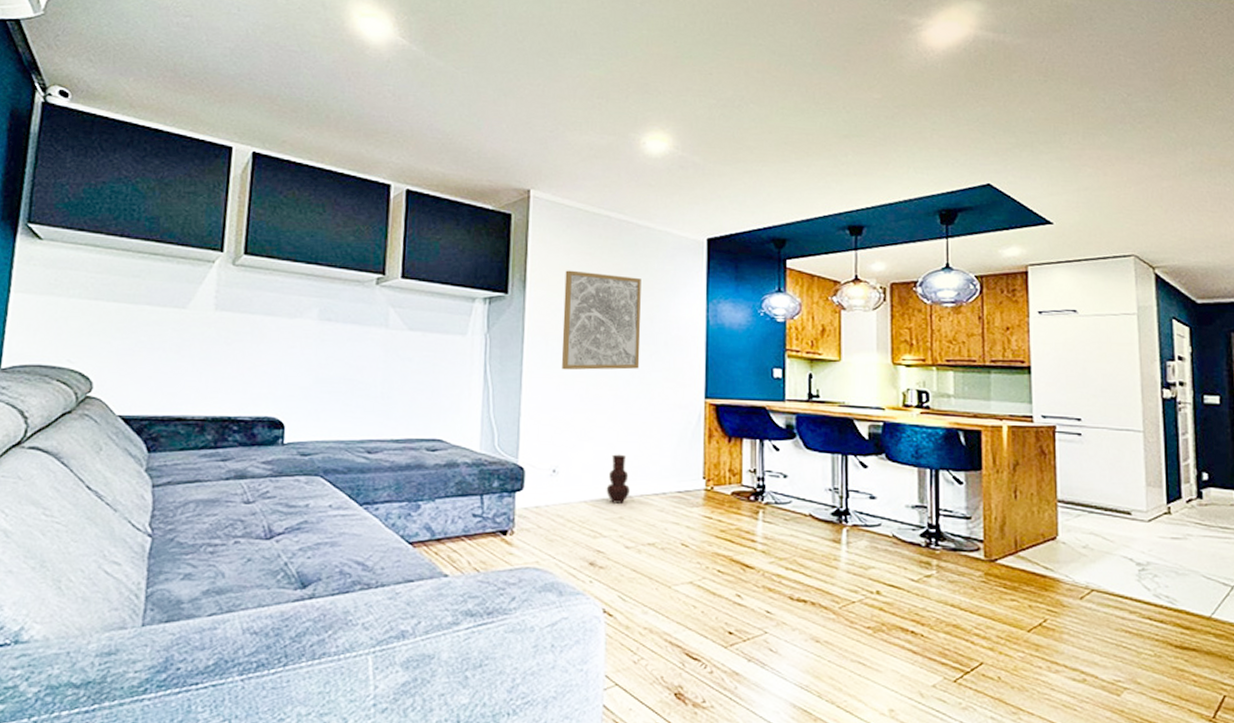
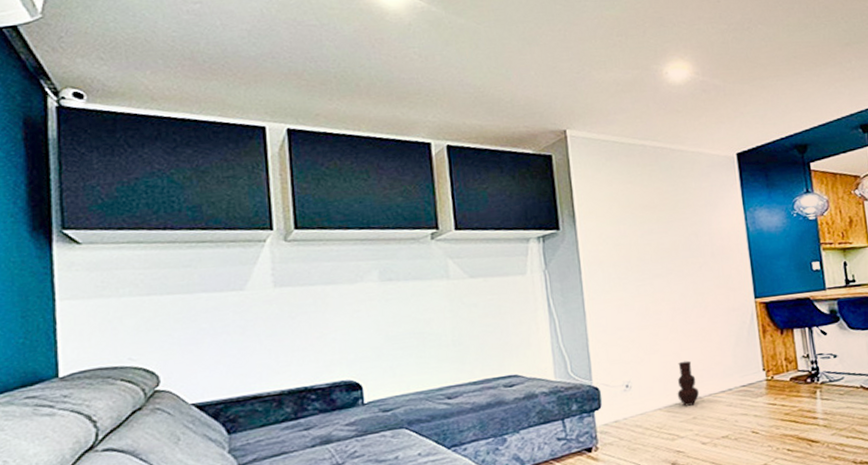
wall art: present [561,270,641,370] -> none [610,198,692,293]

